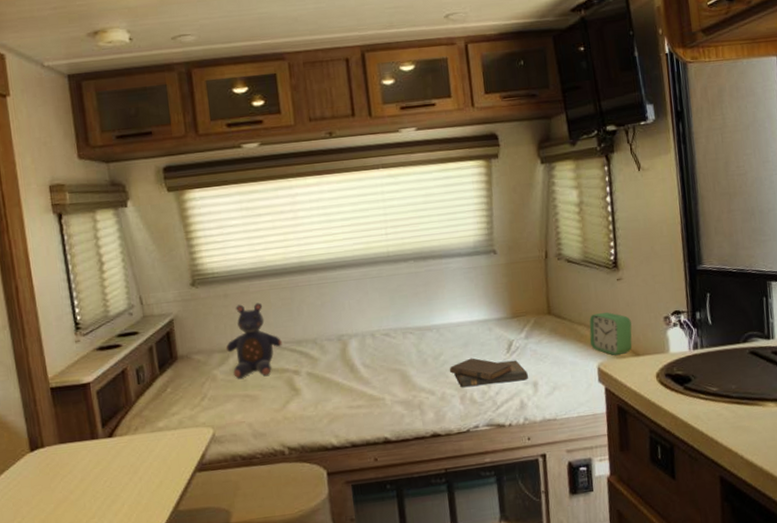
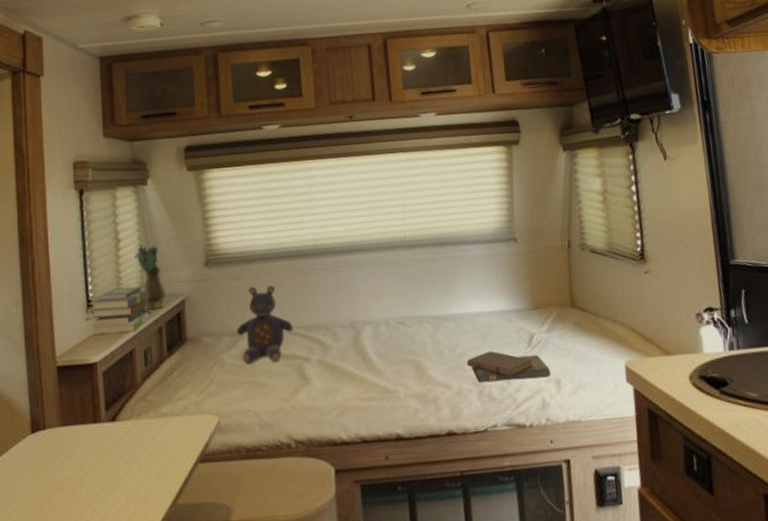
books: none [79,308,139,356] -> present [91,286,150,335]
vase: none [120,266,154,331] -> present [134,244,166,310]
alarm clock: present [589,311,632,355] -> none [615,306,662,353]

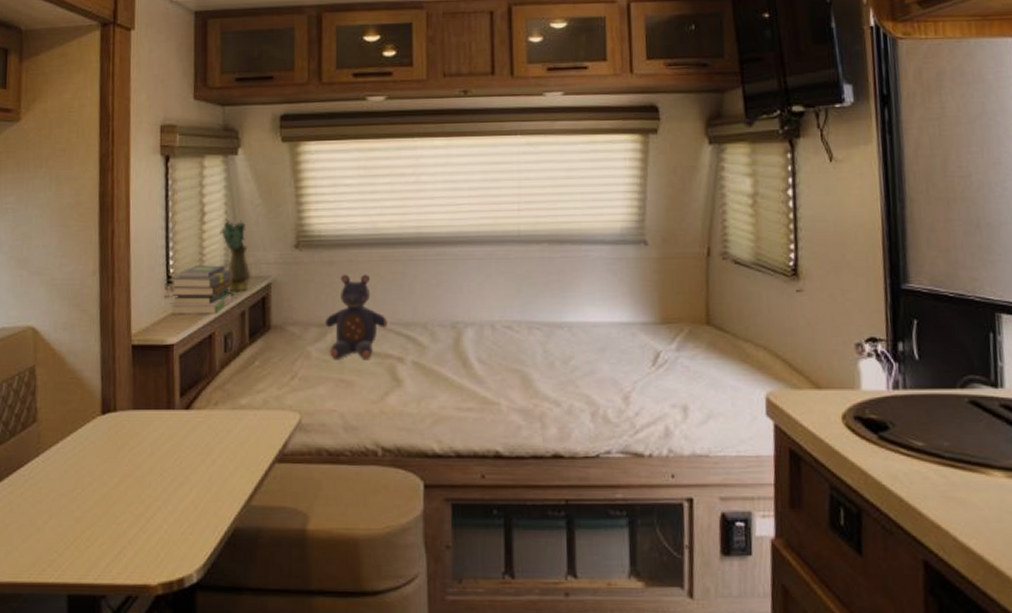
diary: present [466,351,551,382] -> none [580,367,677,402]

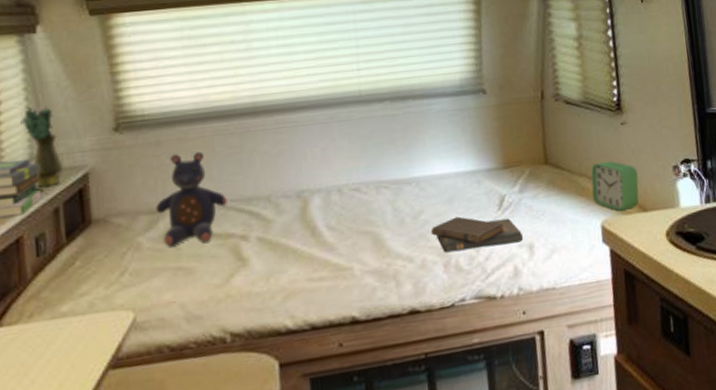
diary: none [580,367,677,402] -> present [430,216,523,252]
alarm clock: none [757,329,813,384] -> present [591,160,639,211]

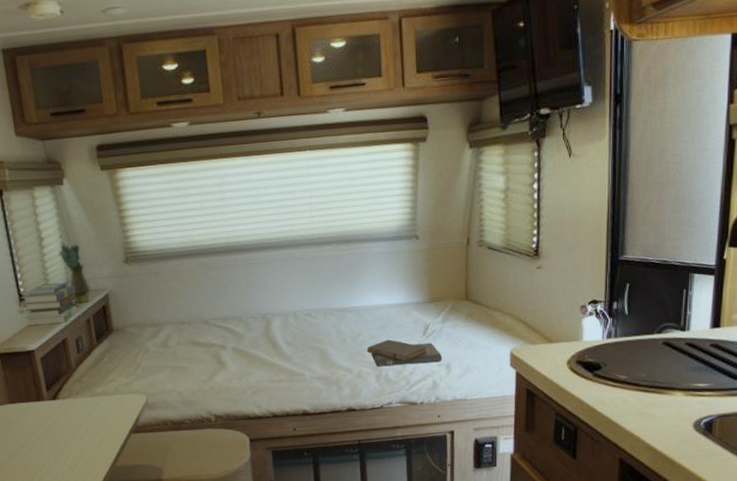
teddy bear: present [155,151,227,247] -> none [157,280,210,351]
alarm clock: present [591,160,639,211] -> none [504,299,547,341]

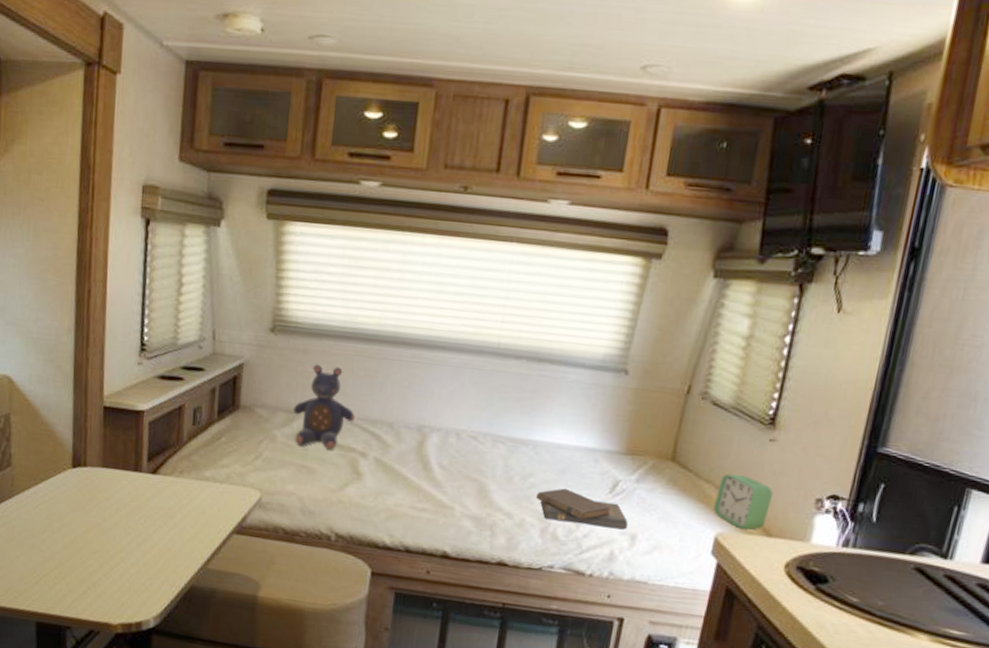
books: present [23,282,78,326] -> none [142,336,206,387]
vase: present [58,242,91,304] -> none [196,294,225,369]
teddy bear: none [157,280,210,351] -> present [292,364,355,450]
alarm clock: none [504,299,547,341] -> present [713,474,773,530]

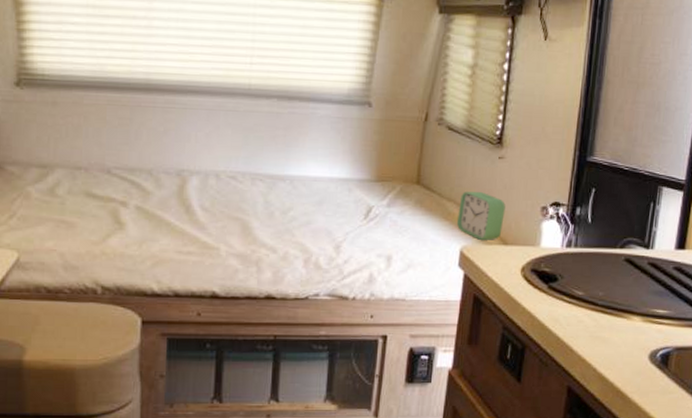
teddy bear: present [292,364,355,450] -> none [46,116,112,202]
diary: present [535,488,628,530] -> none [296,218,383,253]

